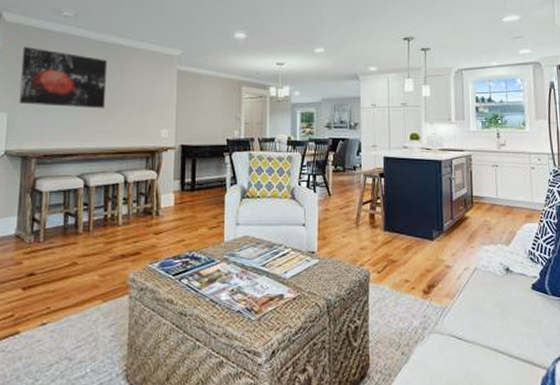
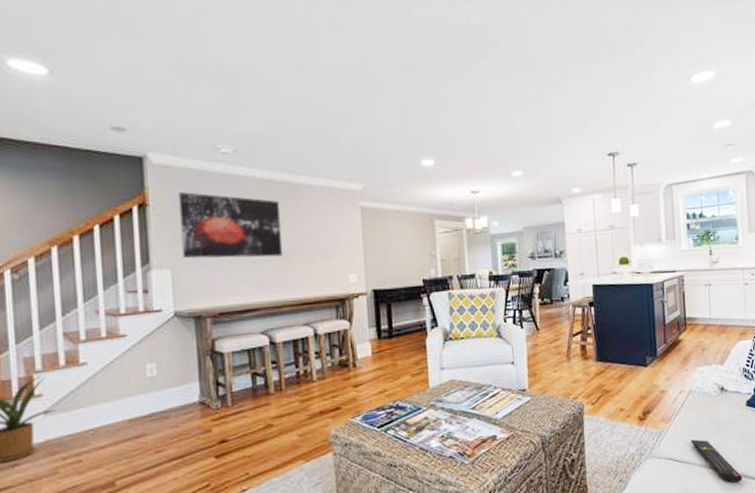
remote control: none [475,319,527,368] -> present [691,439,743,483]

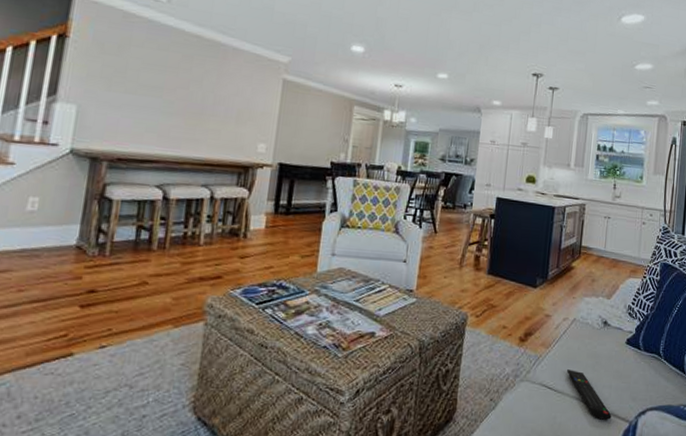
wall art: present [178,192,283,259] -> none [92,30,203,113]

